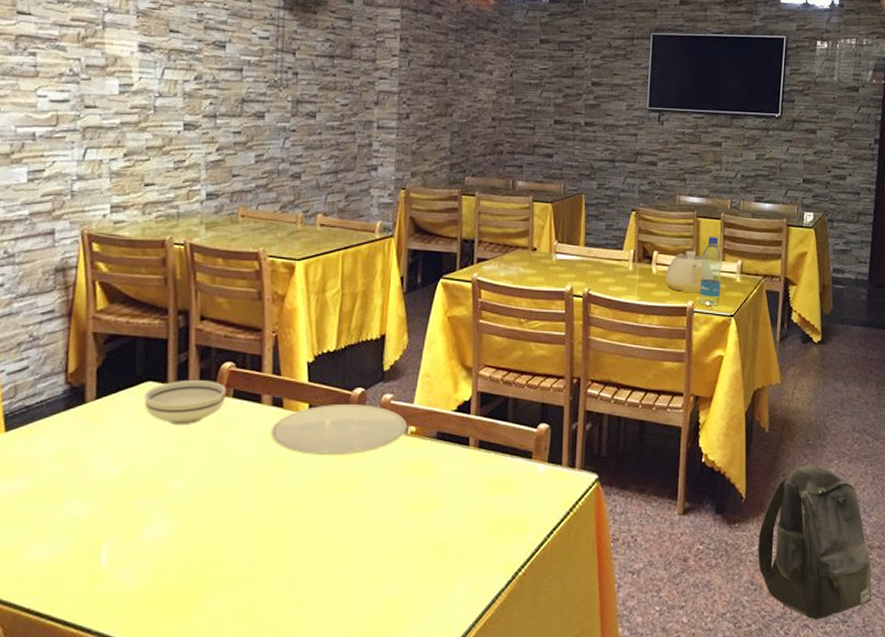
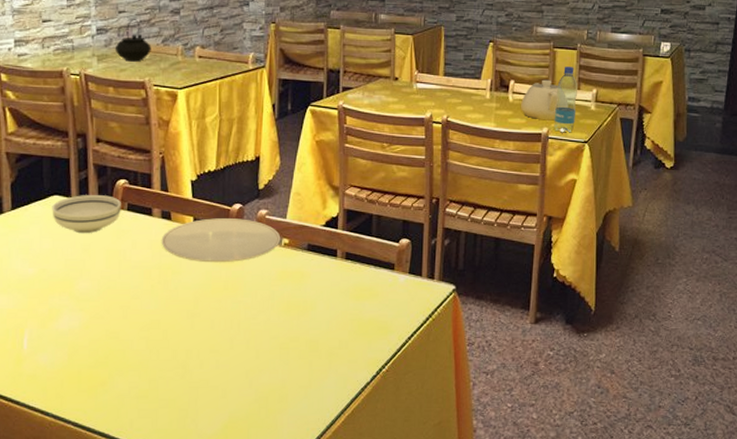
teapot: none [226,183,268,230] -> present [114,19,152,62]
backpack: present [758,464,872,620] -> none [605,282,716,422]

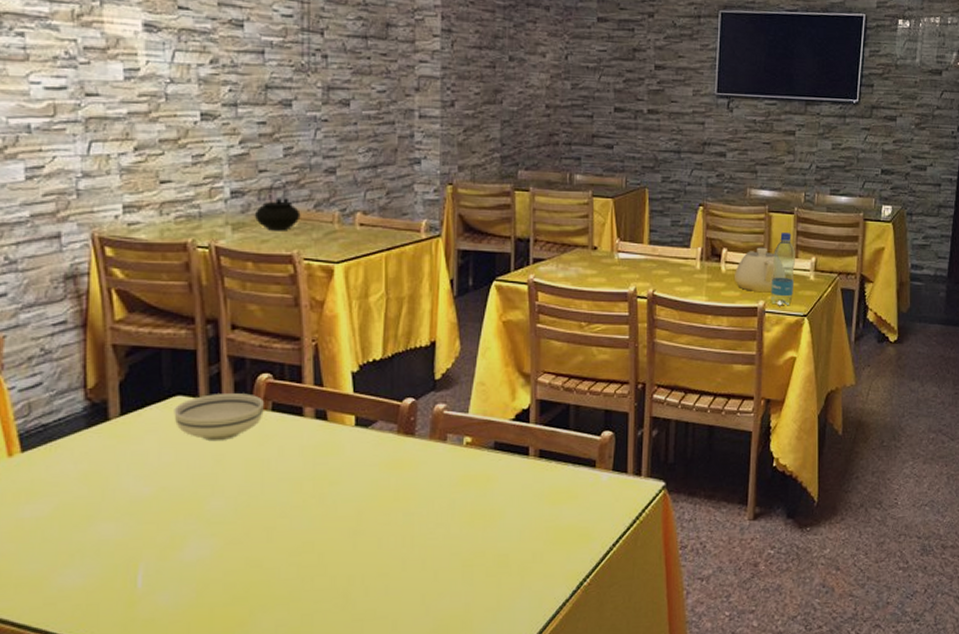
plate: present [161,218,281,263] -> none [315,415,462,470]

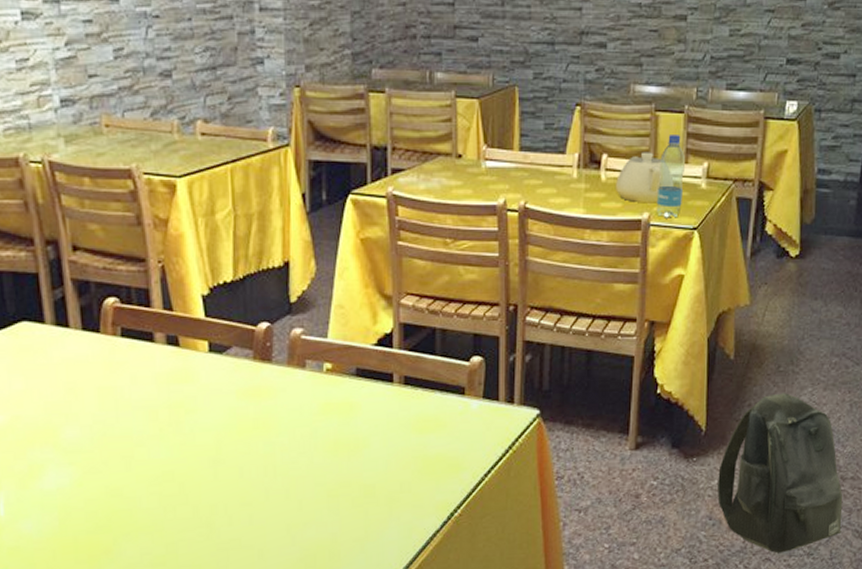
bowl: present [174,393,264,440] -> none [20,318,113,368]
teapot: present [254,180,301,231] -> none [87,85,137,143]
backpack: none [830,466,945,620] -> present [717,393,843,554]

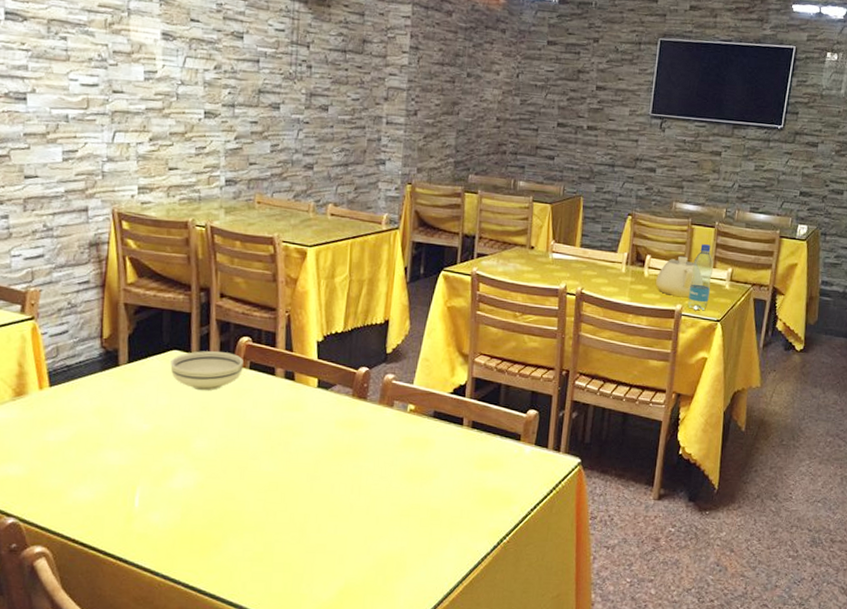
bowl: none [20,318,113,368] -> present [170,351,243,390]
backpack: present [717,393,843,554] -> none [725,463,832,601]

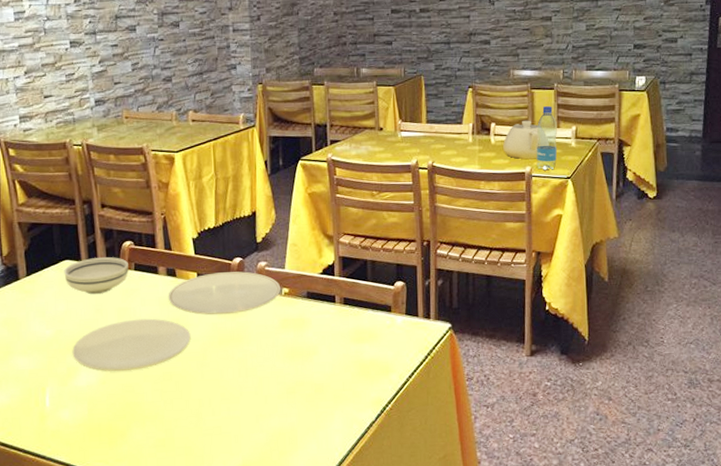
plate: none [170,421,304,477] -> present [72,318,191,372]
plate: none [283,380,407,427] -> present [168,271,281,315]

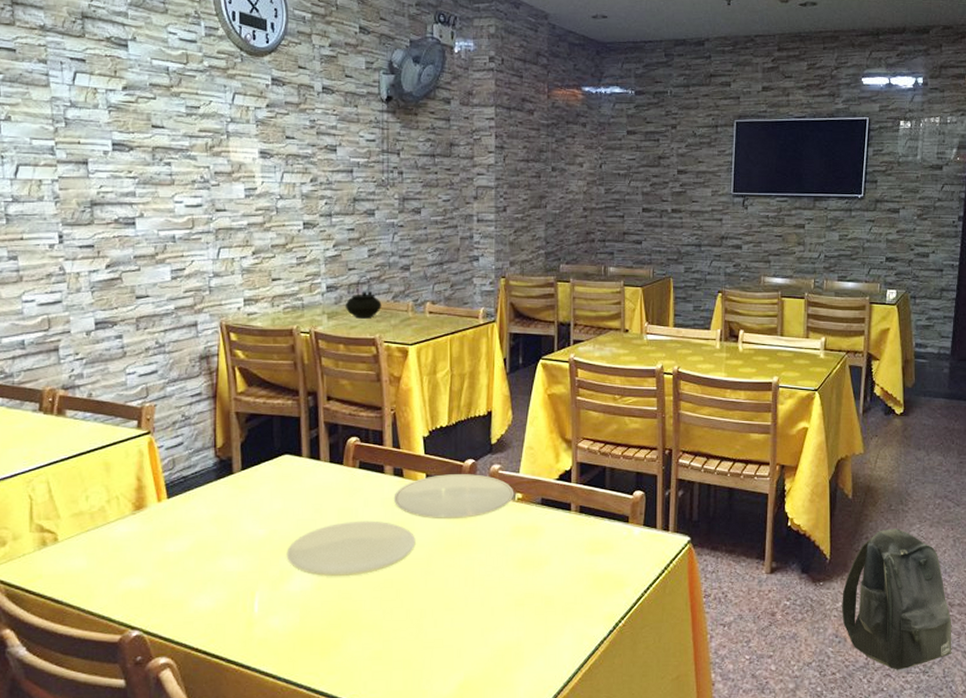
bowl: present [64,257,129,294] -> none [282,453,353,492]
teapot: none [113,89,147,130] -> present [345,276,382,319]
teapot: present [502,120,539,160] -> none [750,329,787,369]
bottle: present [536,106,558,171] -> none [784,316,807,381]
backpack: none [601,309,713,445] -> present [842,528,952,670]

